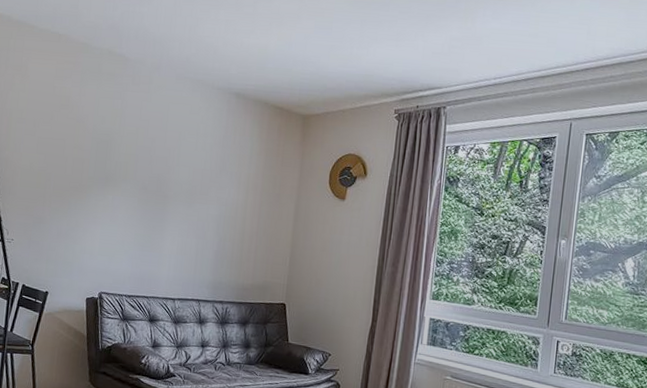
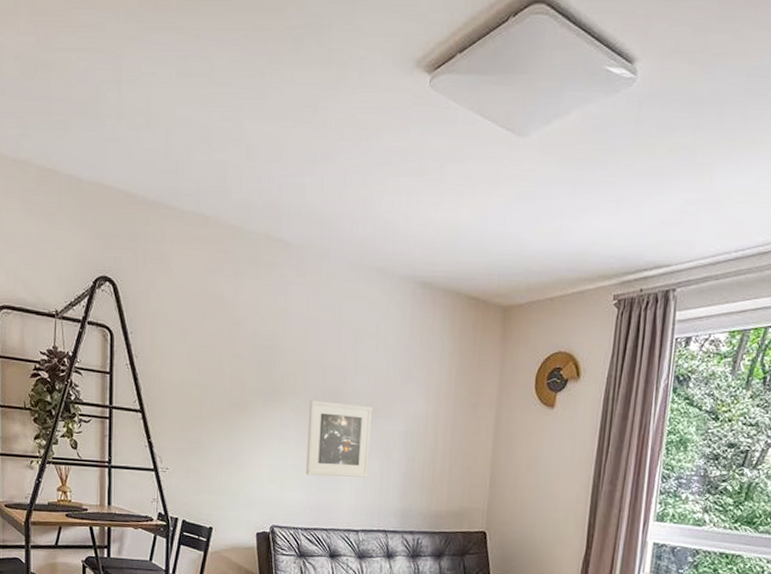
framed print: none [132,186,192,254] -> present [306,400,373,478]

